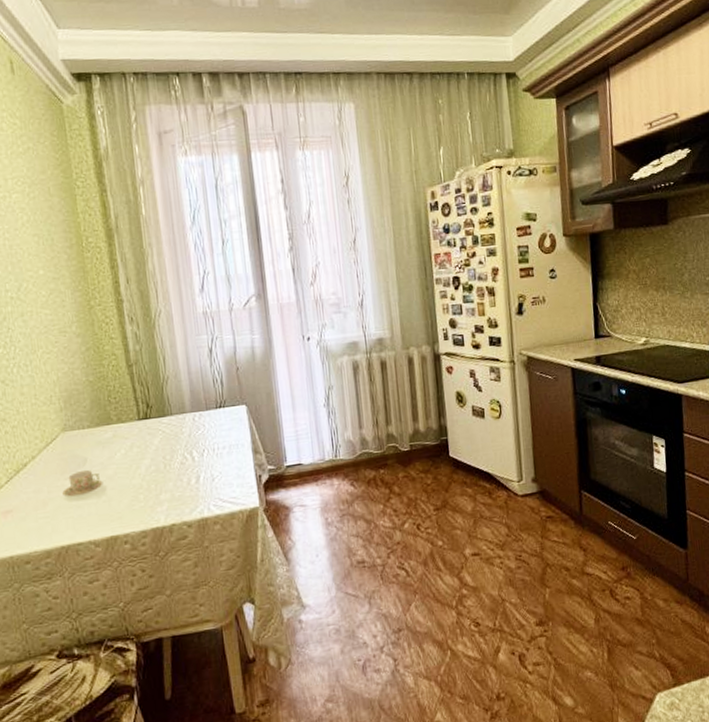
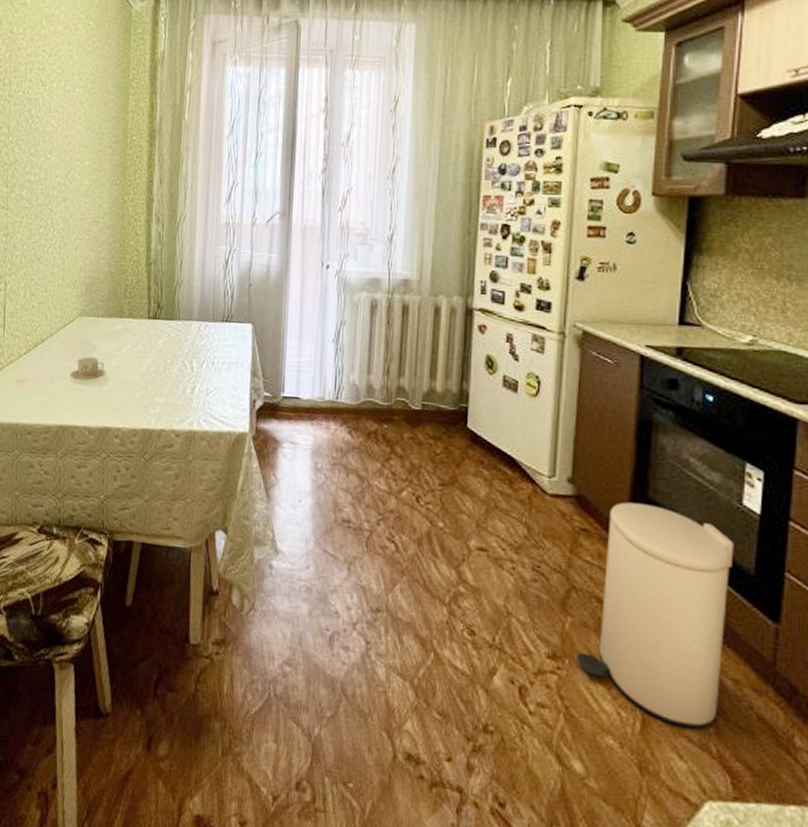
pedal bin: none [557,484,656,647] -> present [577,502,734,730]

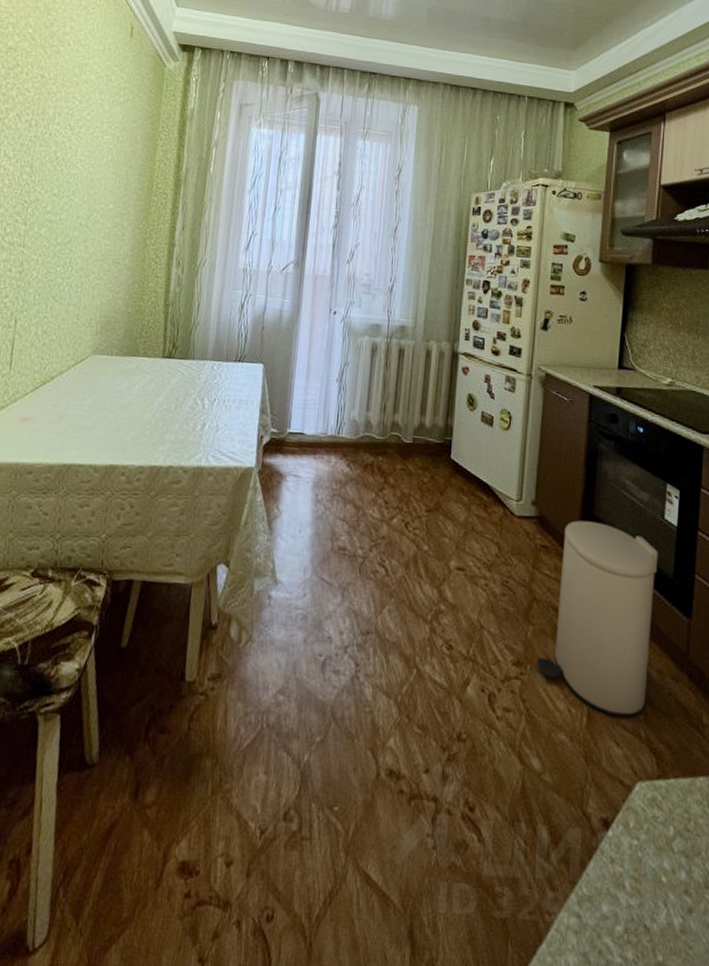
teacup: present [69,356,106,382] -> none [77,394,117,420]

